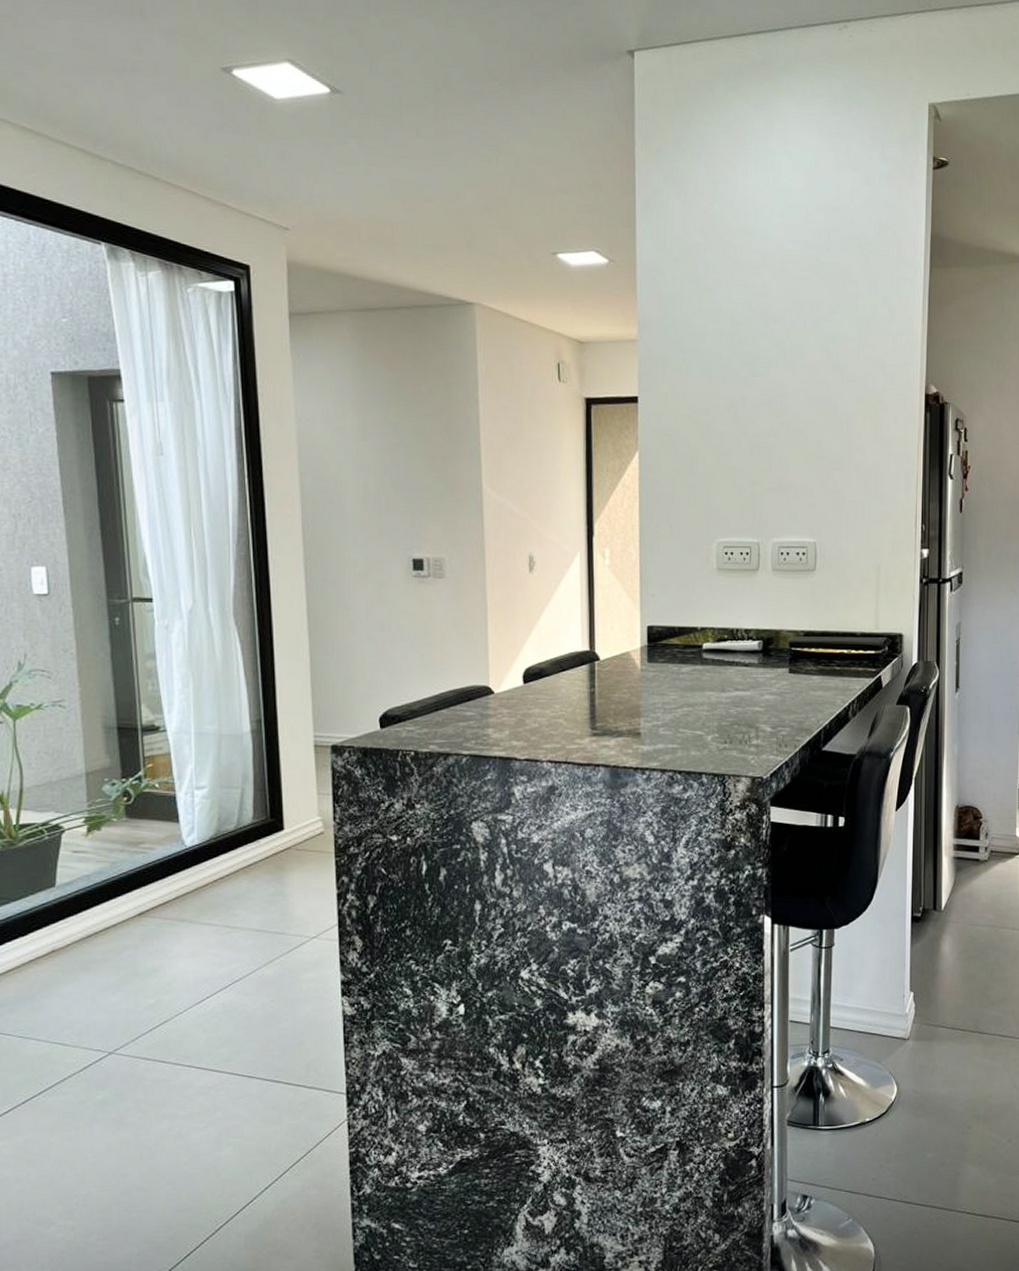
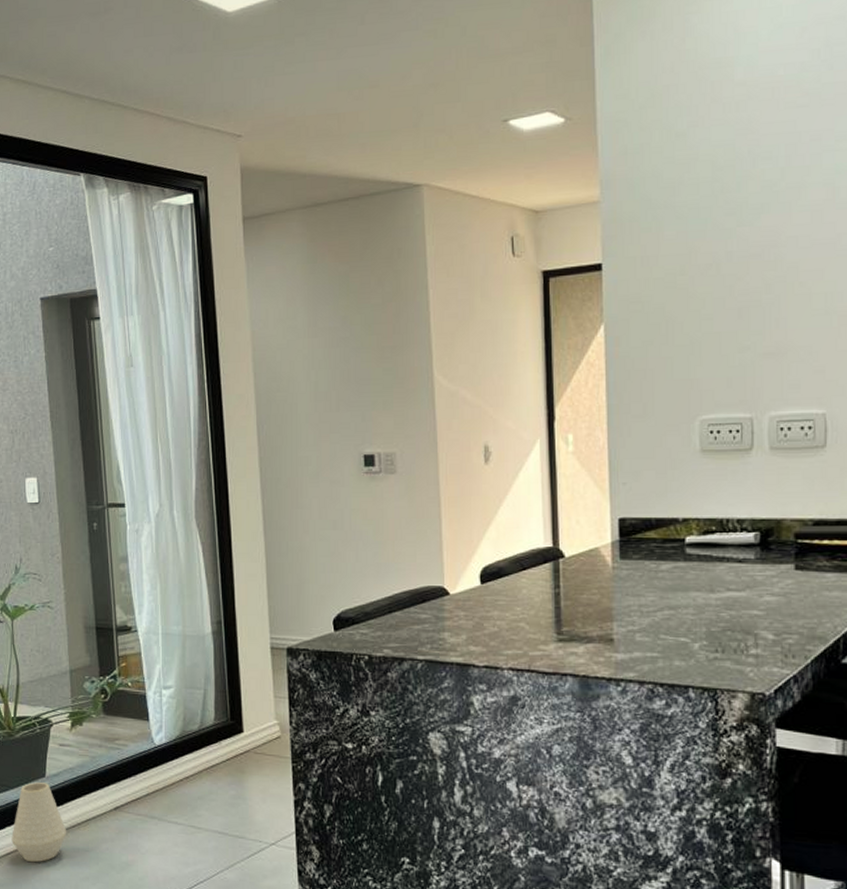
vase: none [13,893,82,978] -> present [11,782,67,863]

